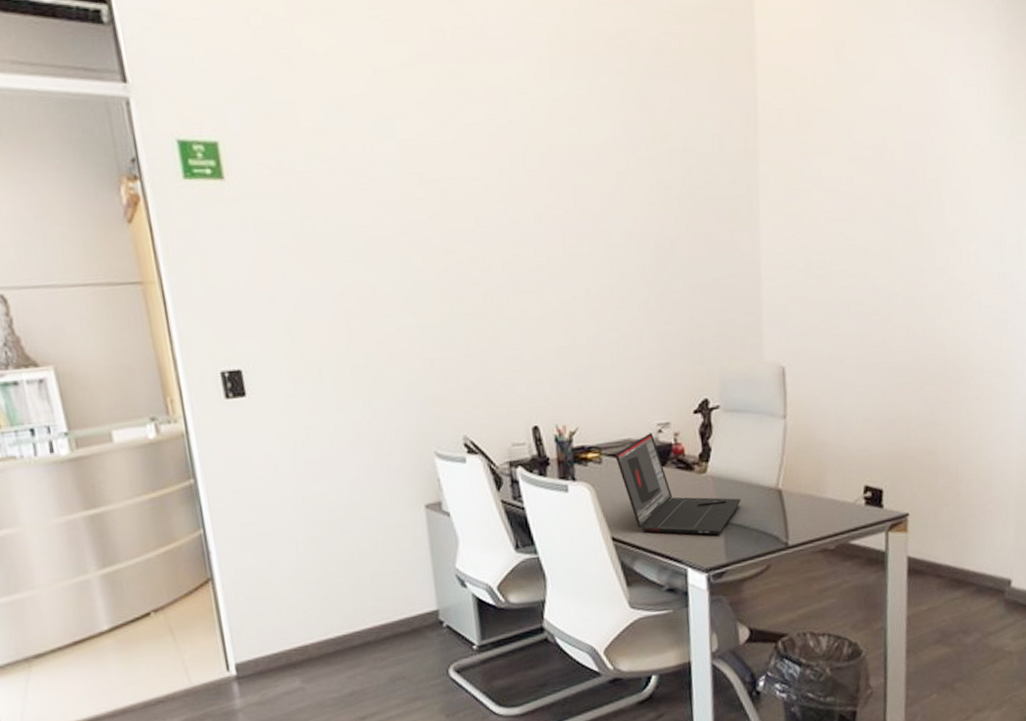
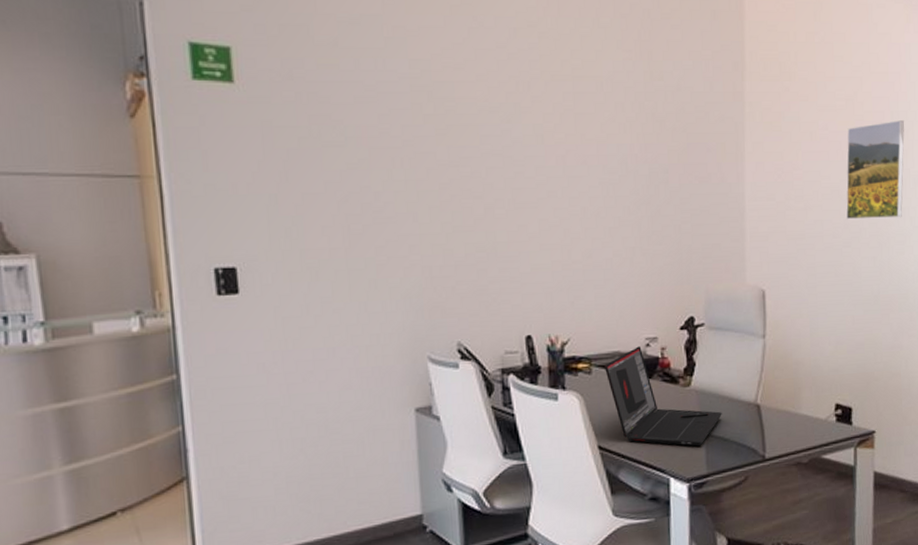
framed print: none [874,168,941,285] -> present [846,120,904,220]

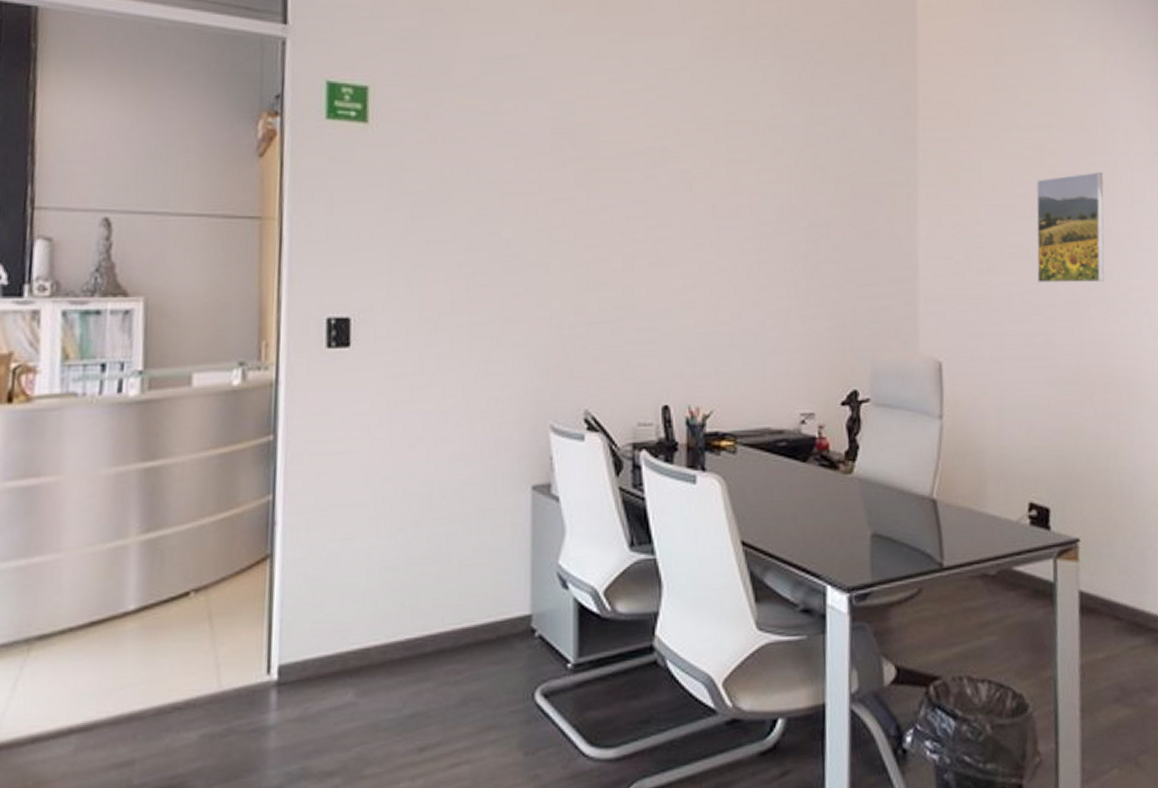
laptop: present [605,346,722,447] -> none [752,423,890,548]

